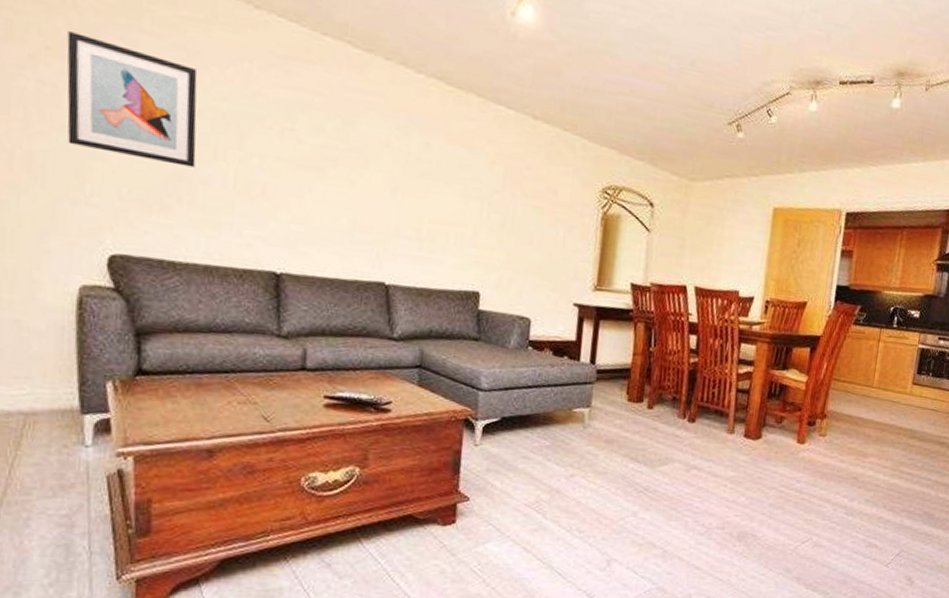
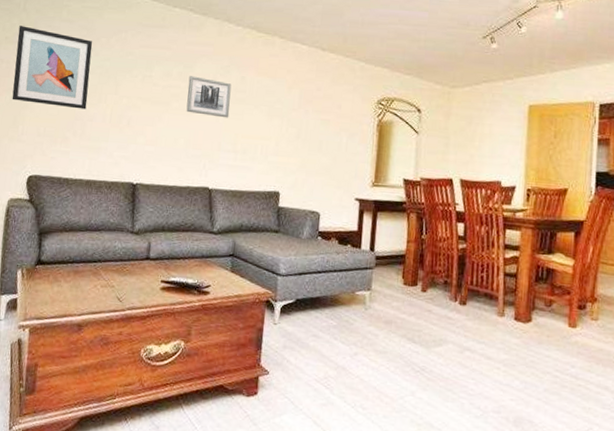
wall art: none [348,134,412,196] -> present [186,76,232,118]

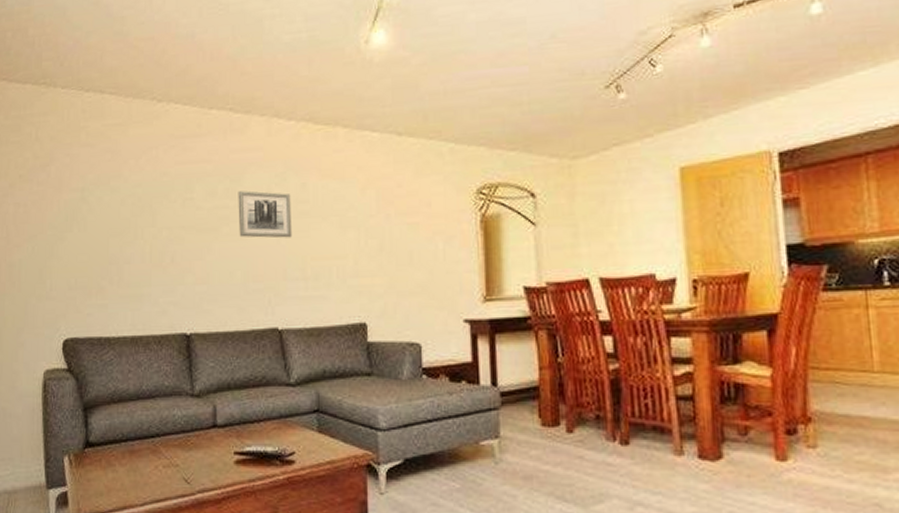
wall art: present [12,26,93,110] -> none [33,159,121,251]

